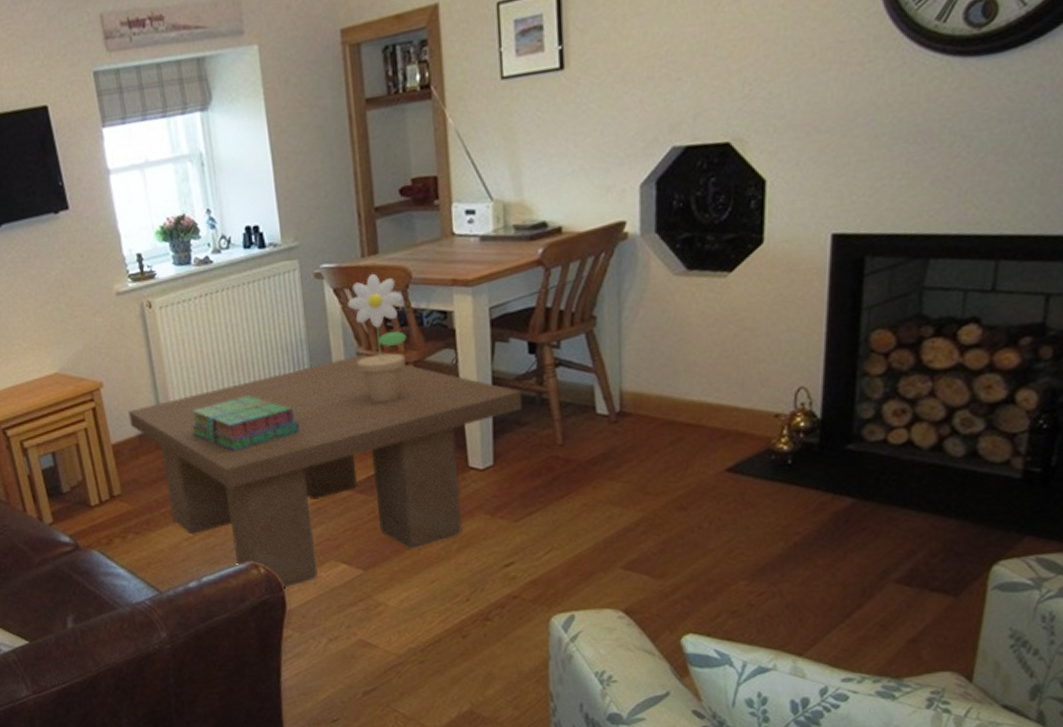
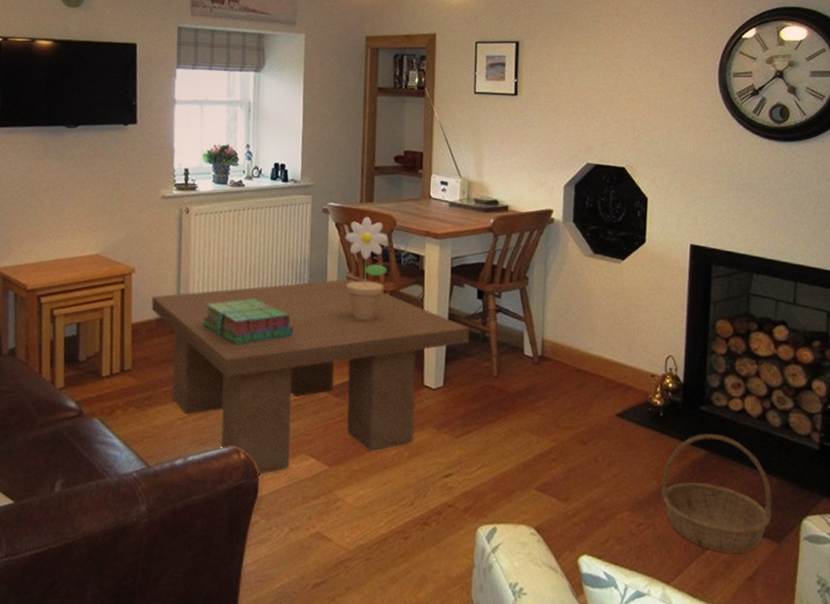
basket: none [791,476,948,614] -> present [662,434,772,553]

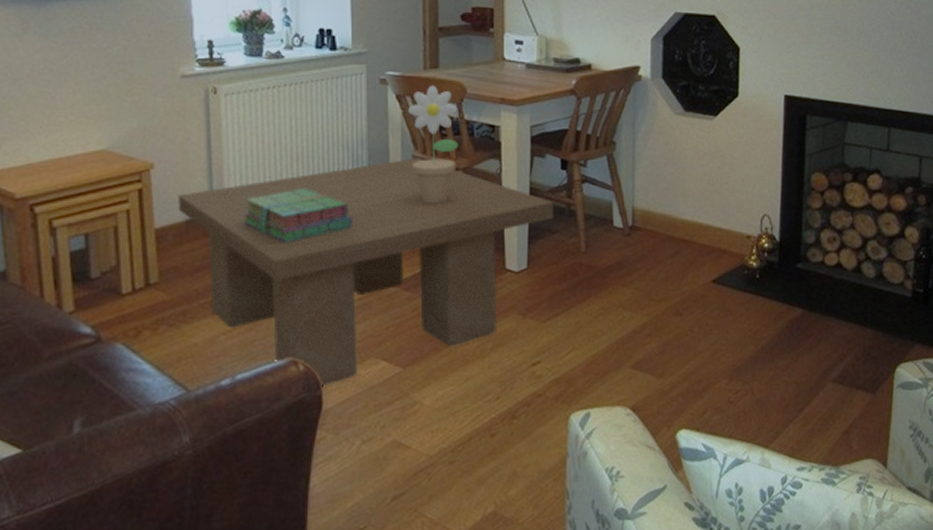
basket: present [662,434,772,553] -> none [759,291,867,410]

